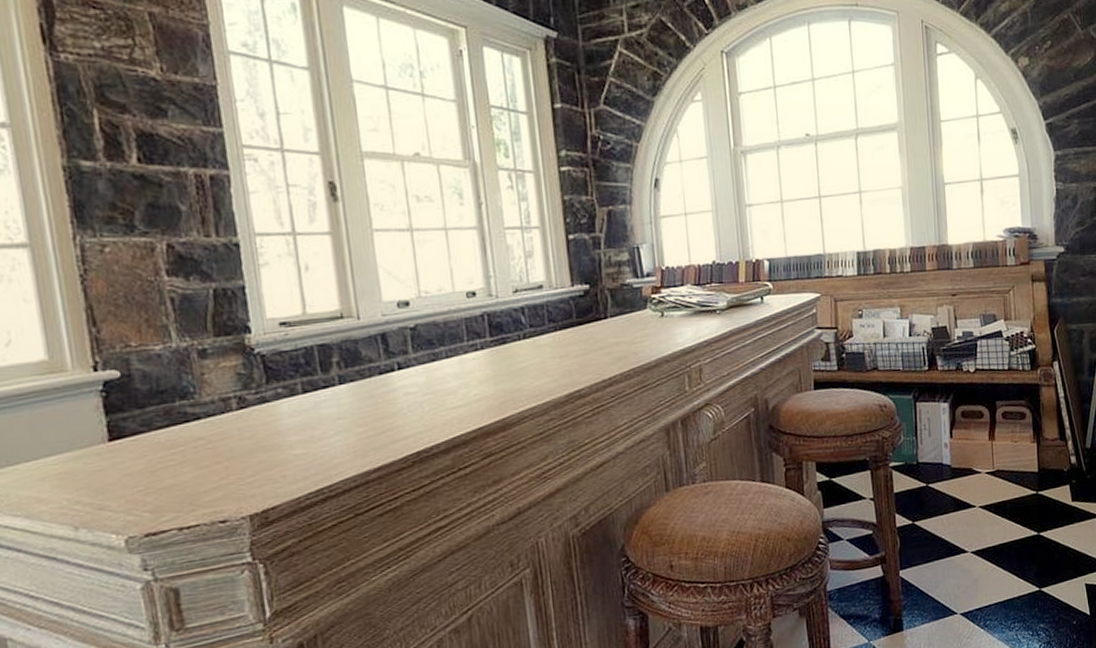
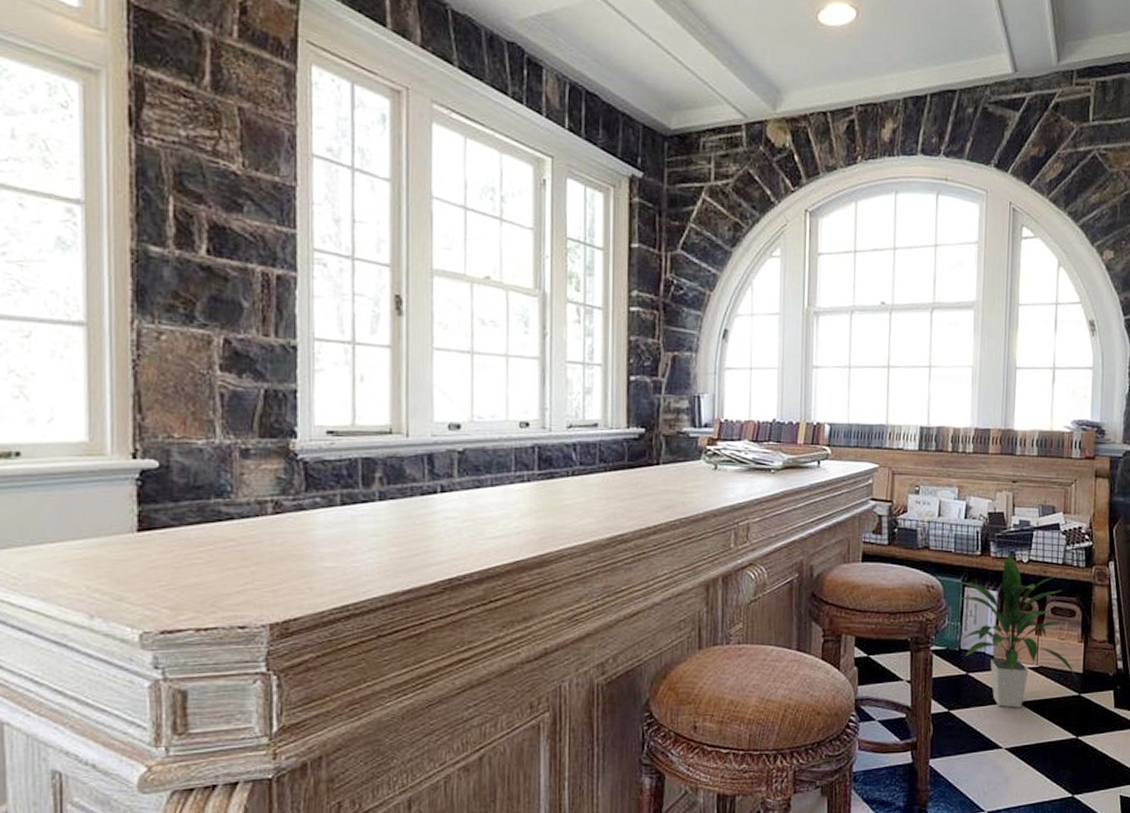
indoor plant: none [909,365,1033,513] -> present [958,554,1077,708]

